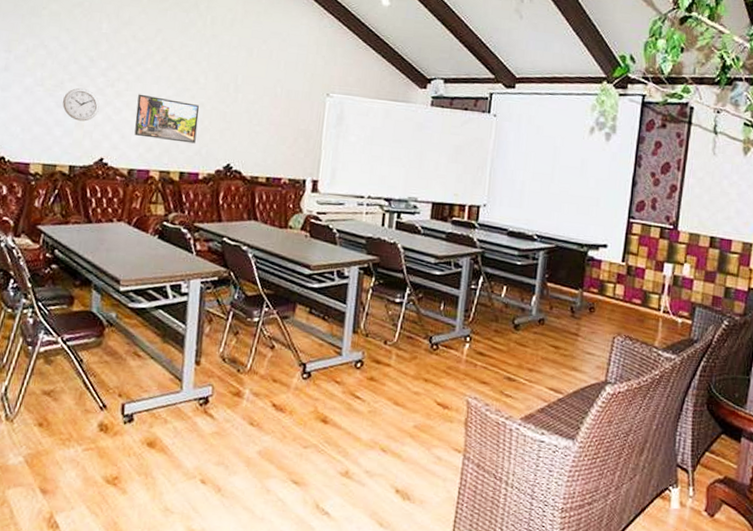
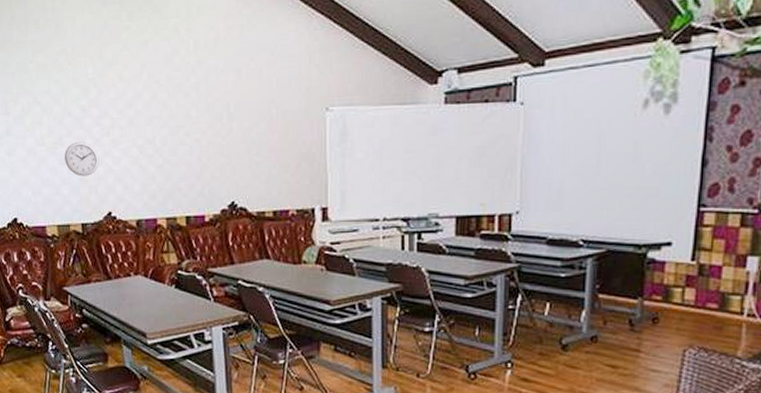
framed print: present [134,94,200,144] -> none [134,138,197,185]

